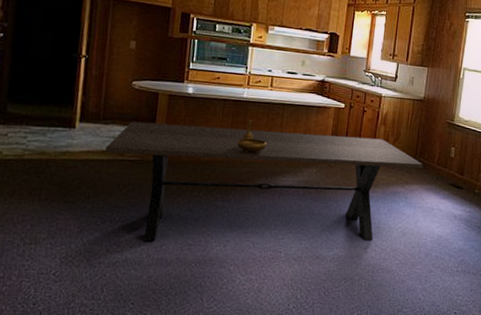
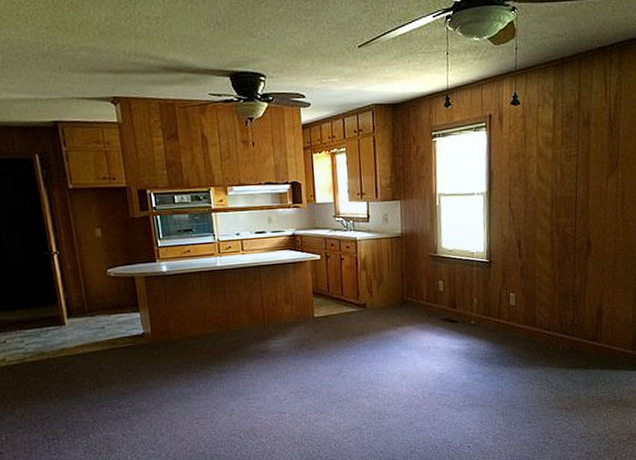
dining table: present [105,121,423,242] -> none [98,284,412,422]
decorative bowl: present [236,120,267,153] -> none [220,288,250,321]

